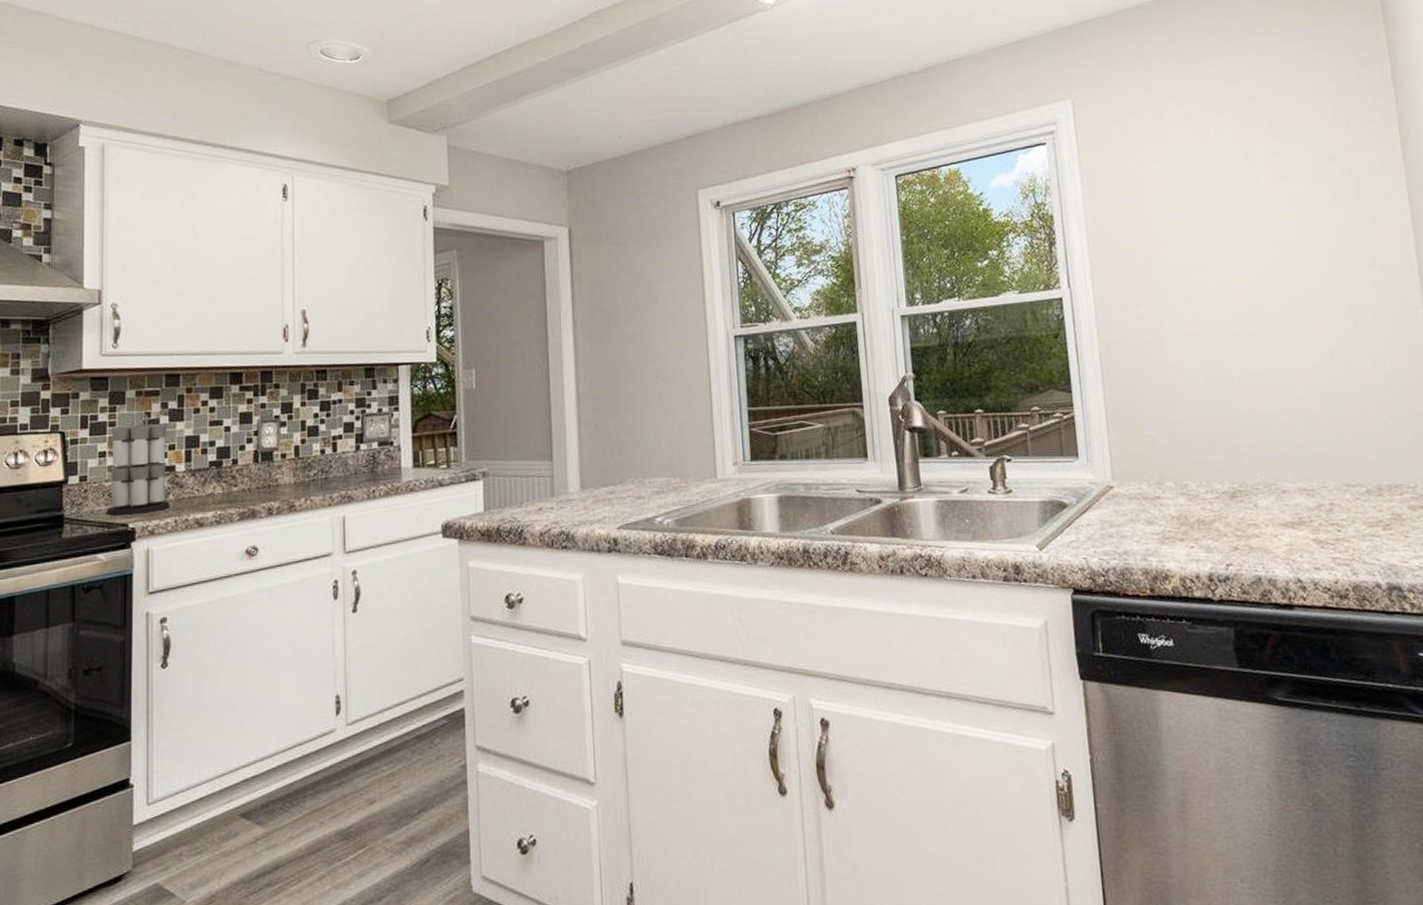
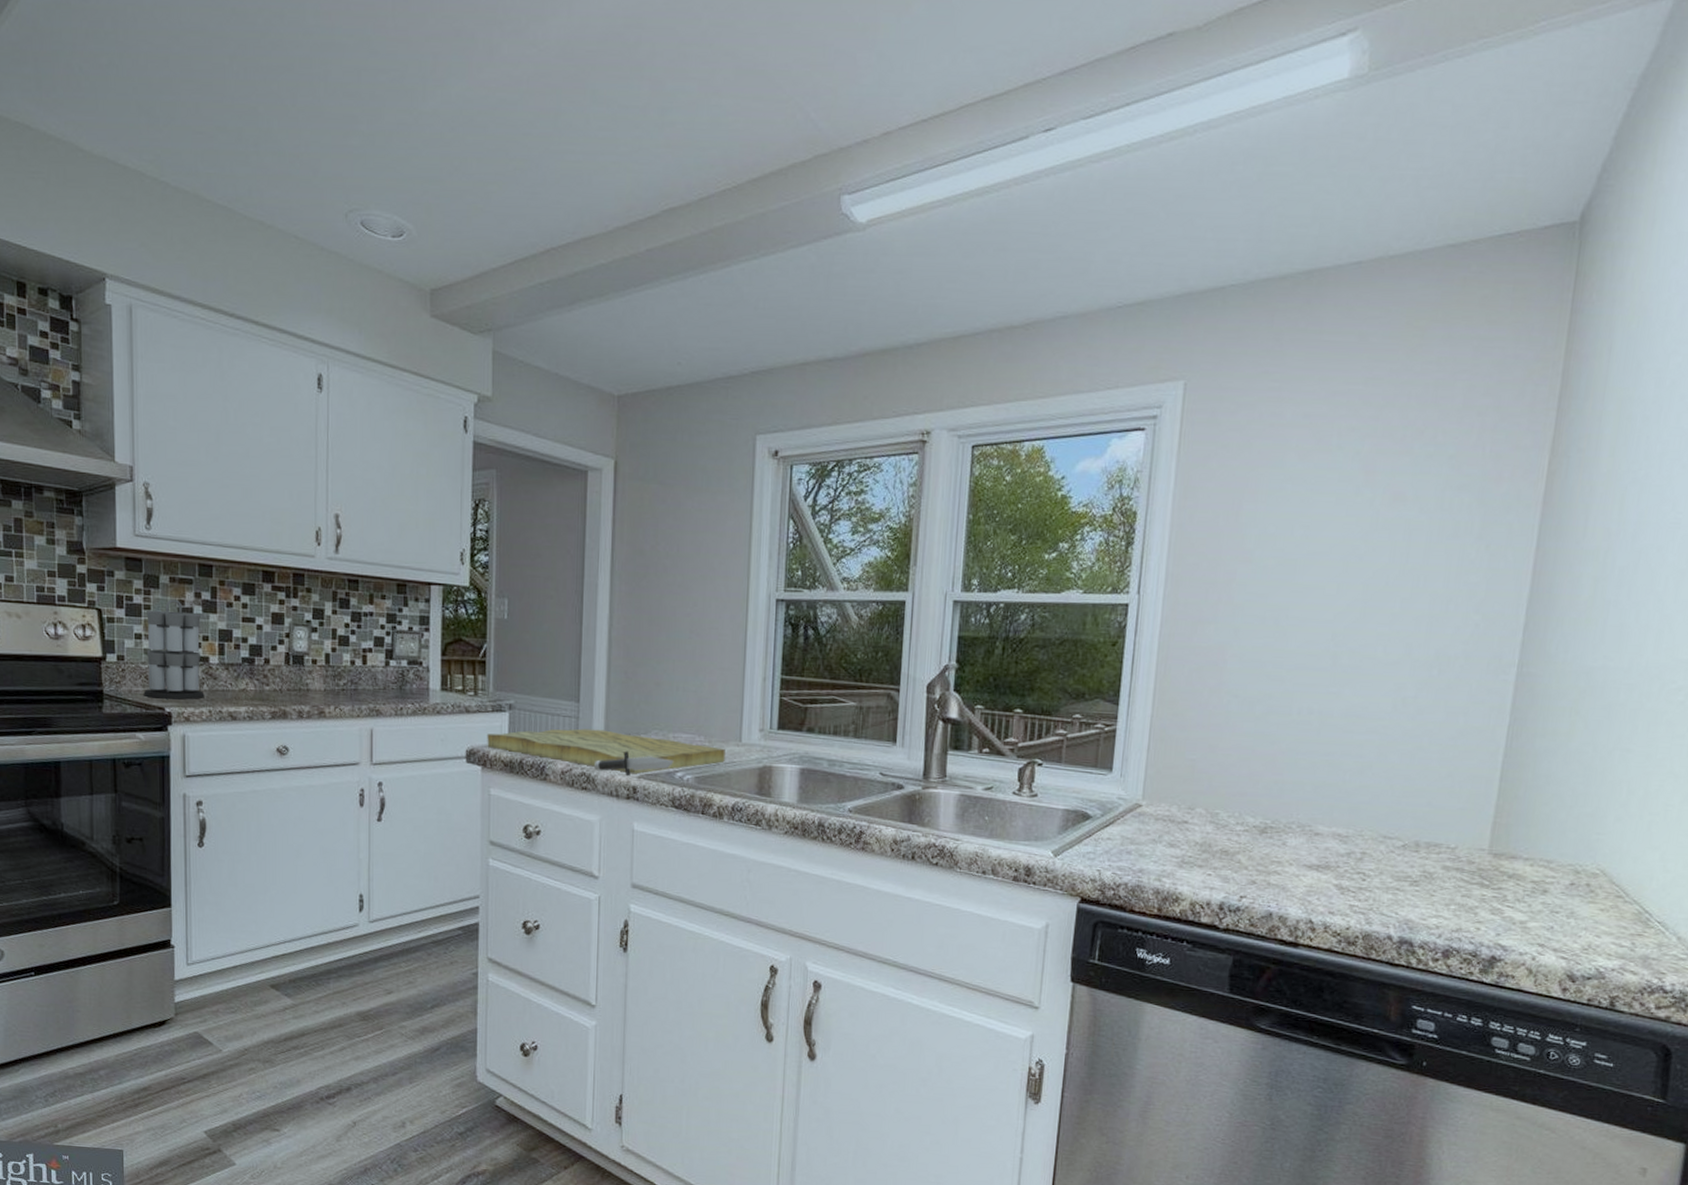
cutting board: none [462,484,703,526] -> present [487,728,725,774]
knife: none [573,502,652,529] -> present [594,750,674,777]

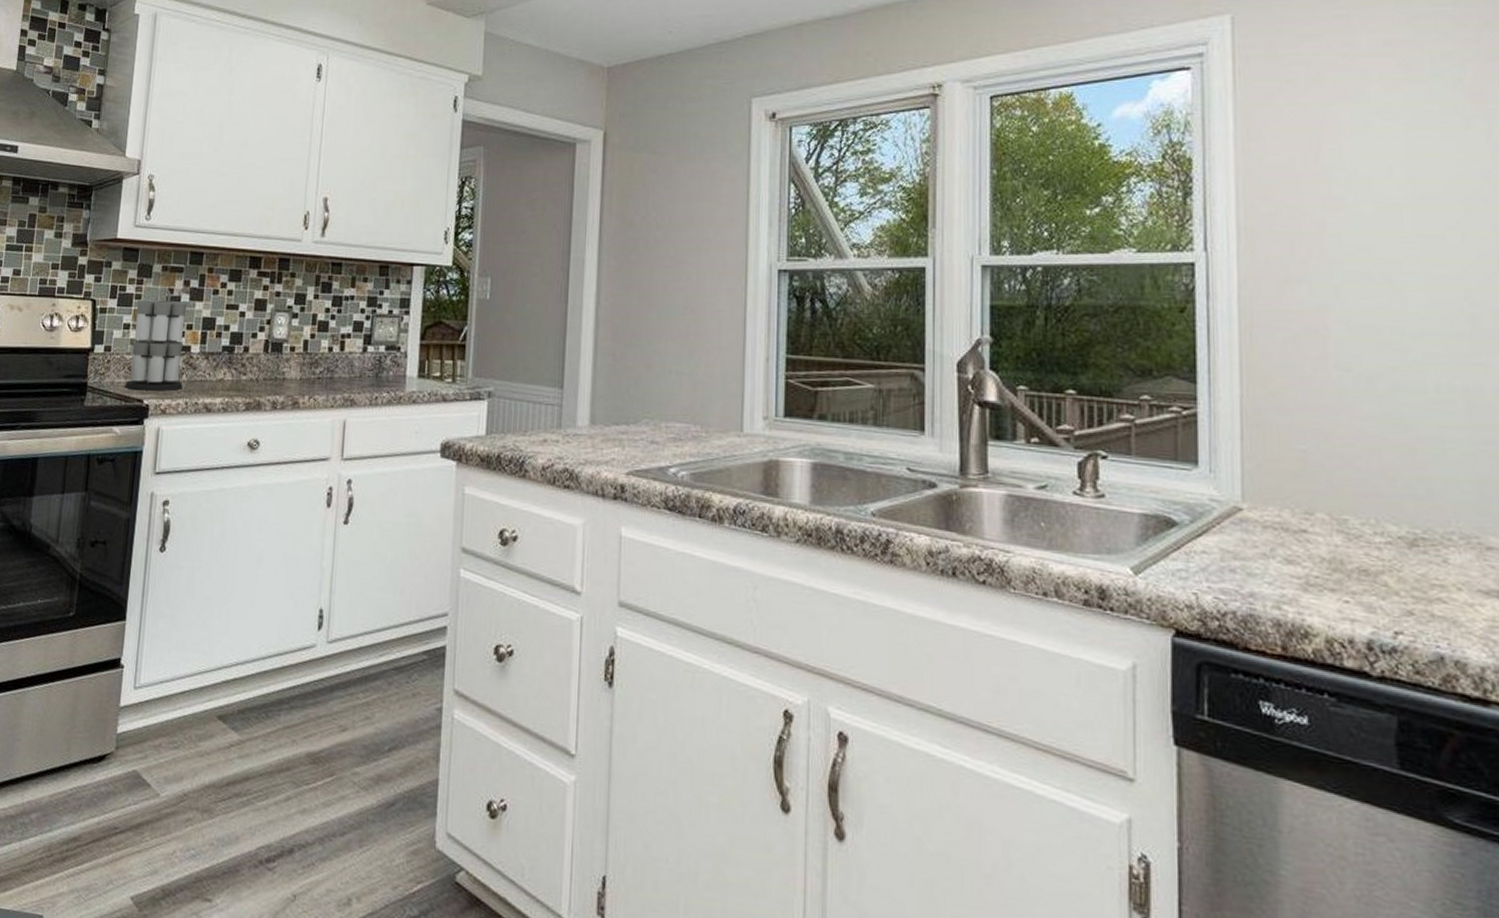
cutting board: present [487,728,725,774] -> none [463,418,725,470]
knife: present [594,750,674,777] -> none [578,443,667,473]

